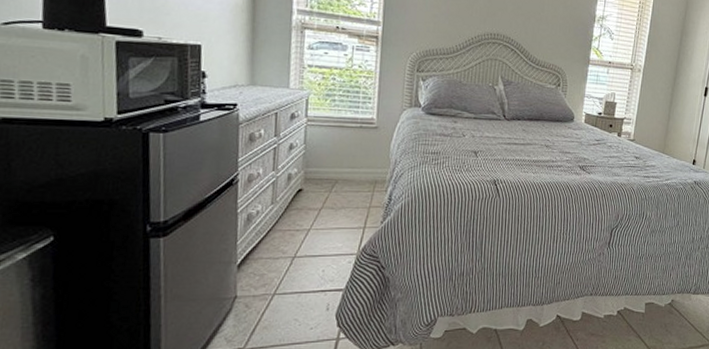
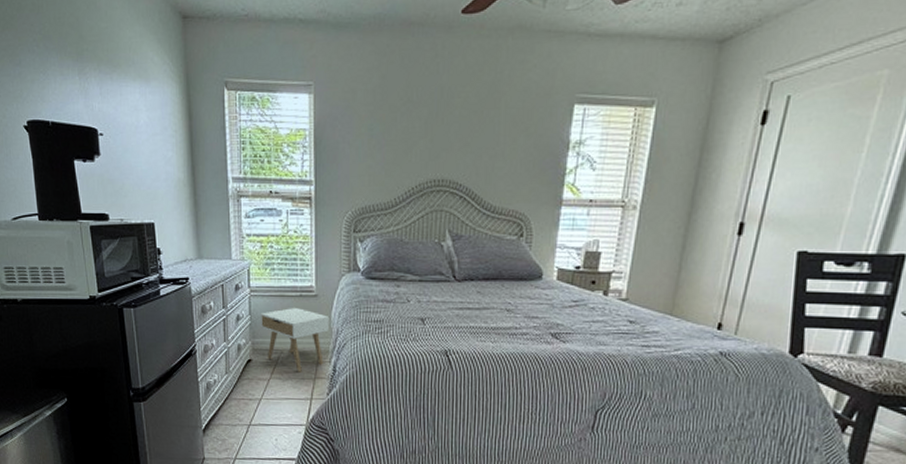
nightstand: none [315,137,389,202] -> present [260,307,330,372]

